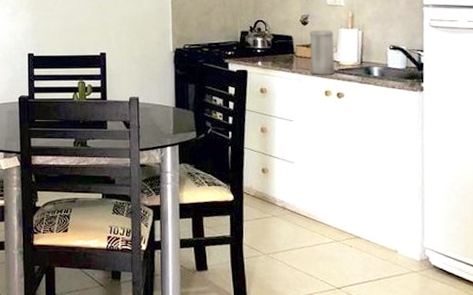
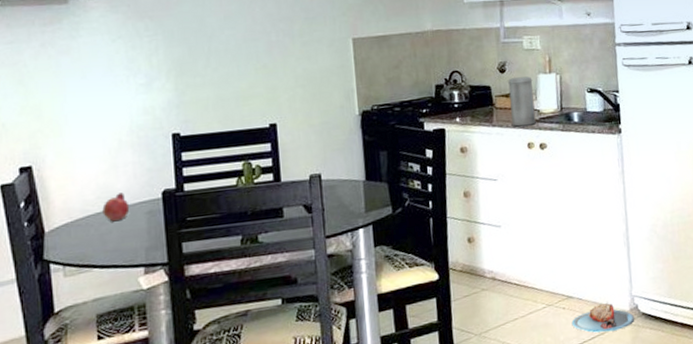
pet bowl: none [358,248,425,277] -> present [571,303,635,333]

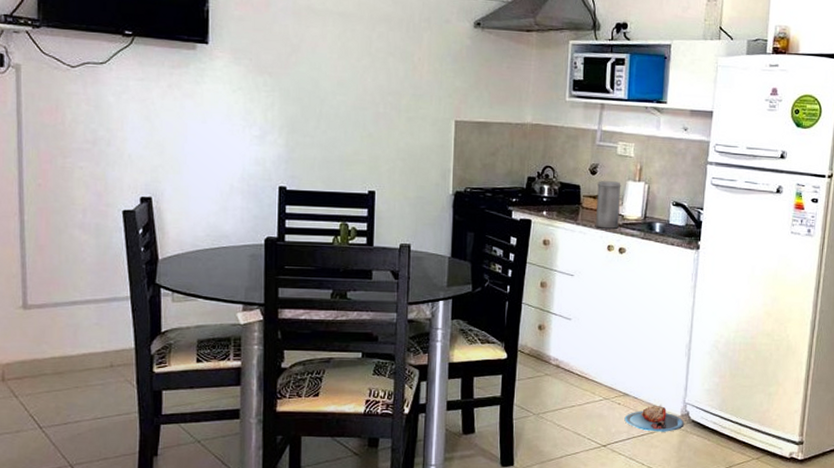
fruit: present [102,192,130,222] -> none [210,234,235,259]

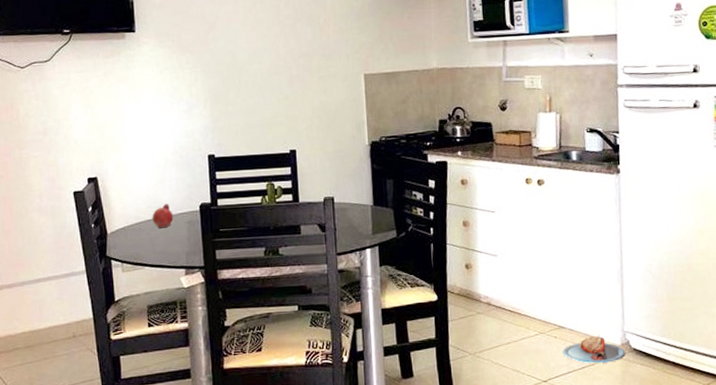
fruit: none [210,234,235,259] -> present [152,204,174,228]
canister: present [595,181,621,229] -> none [508,114,535,163]

